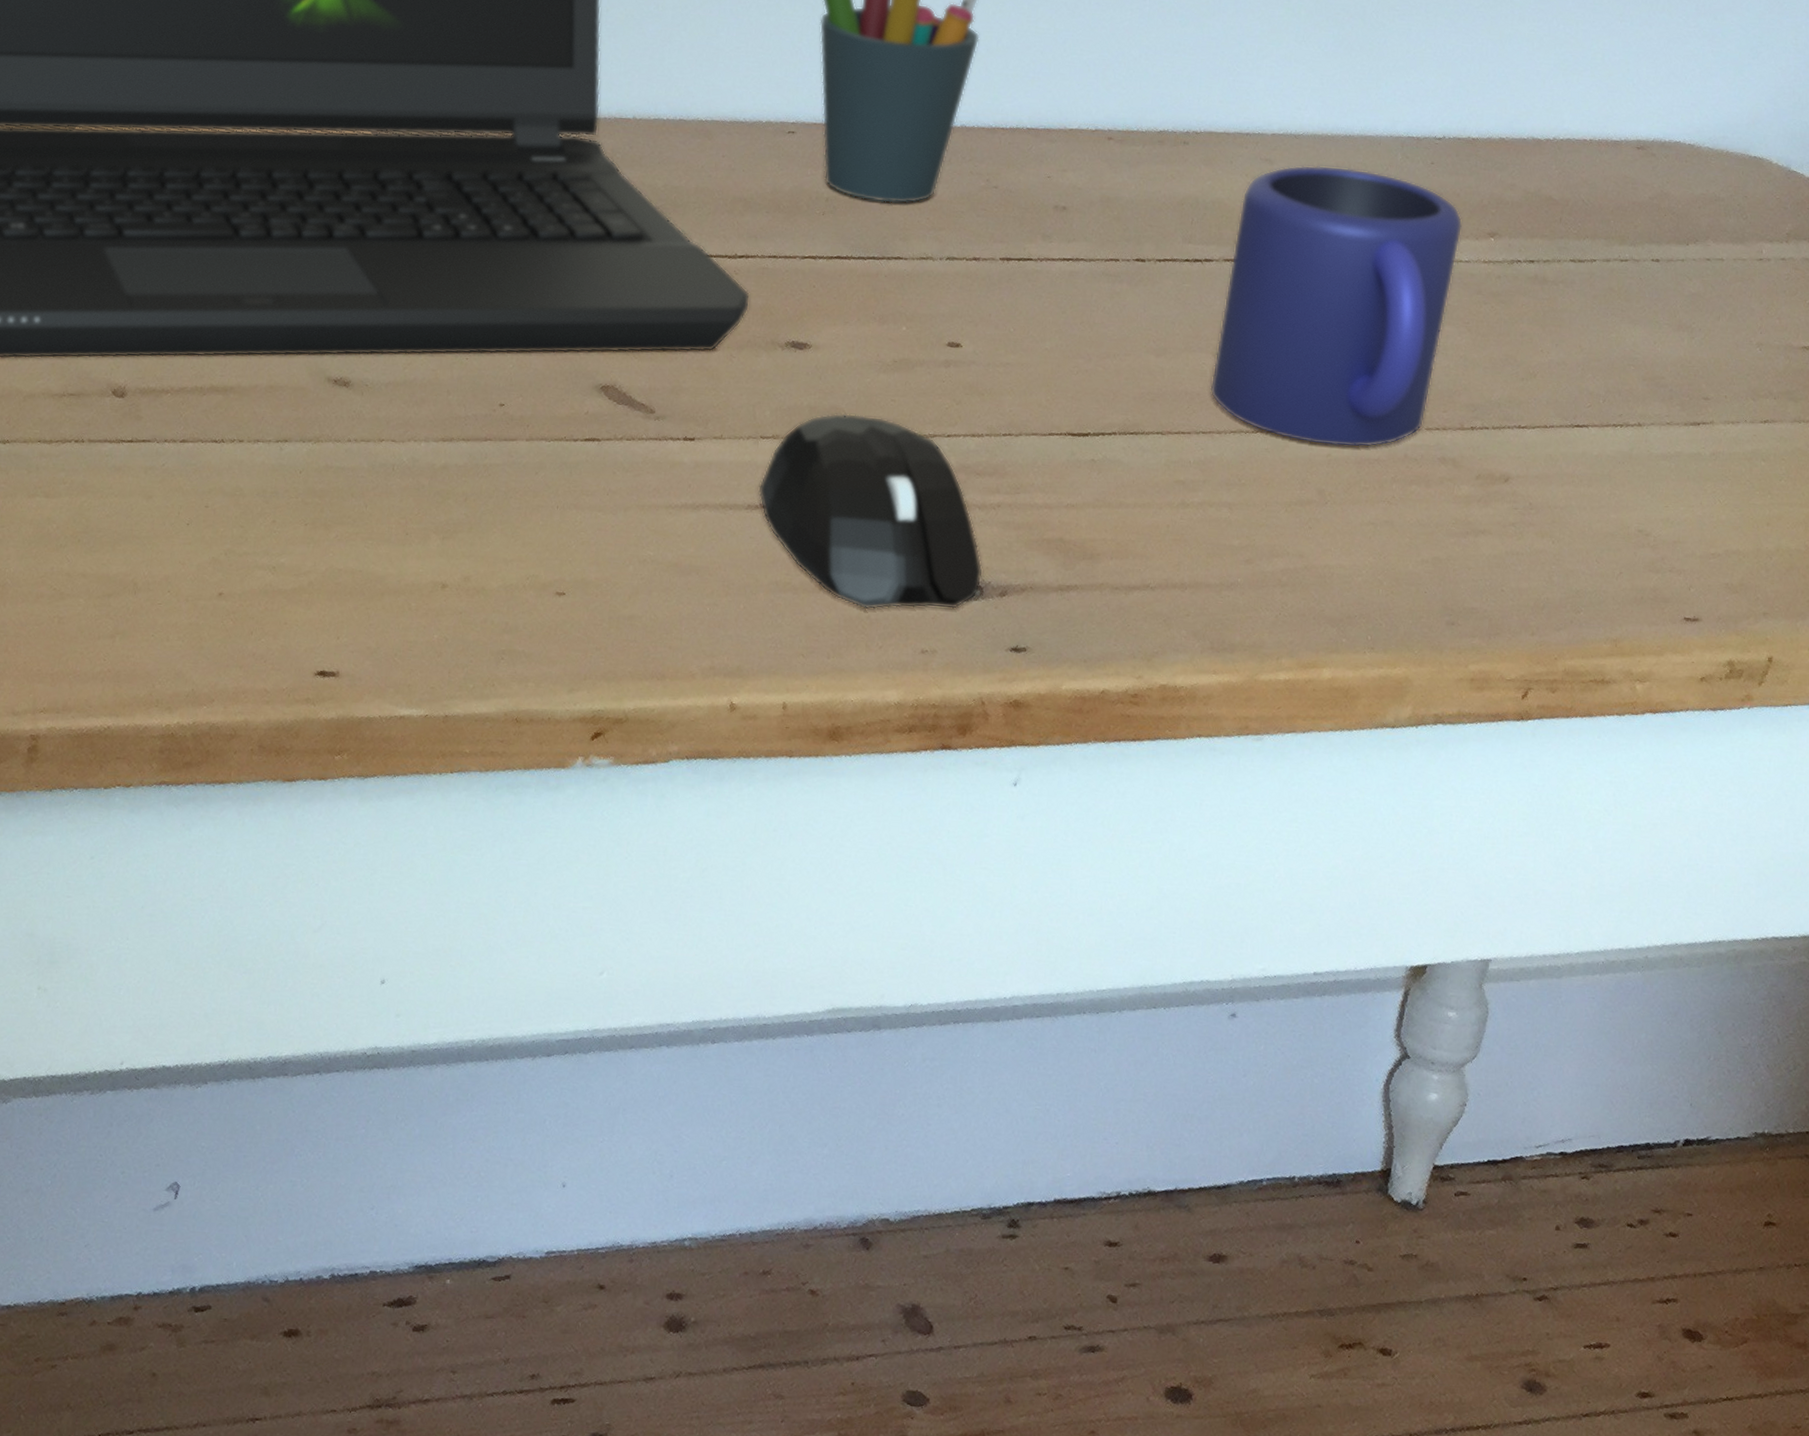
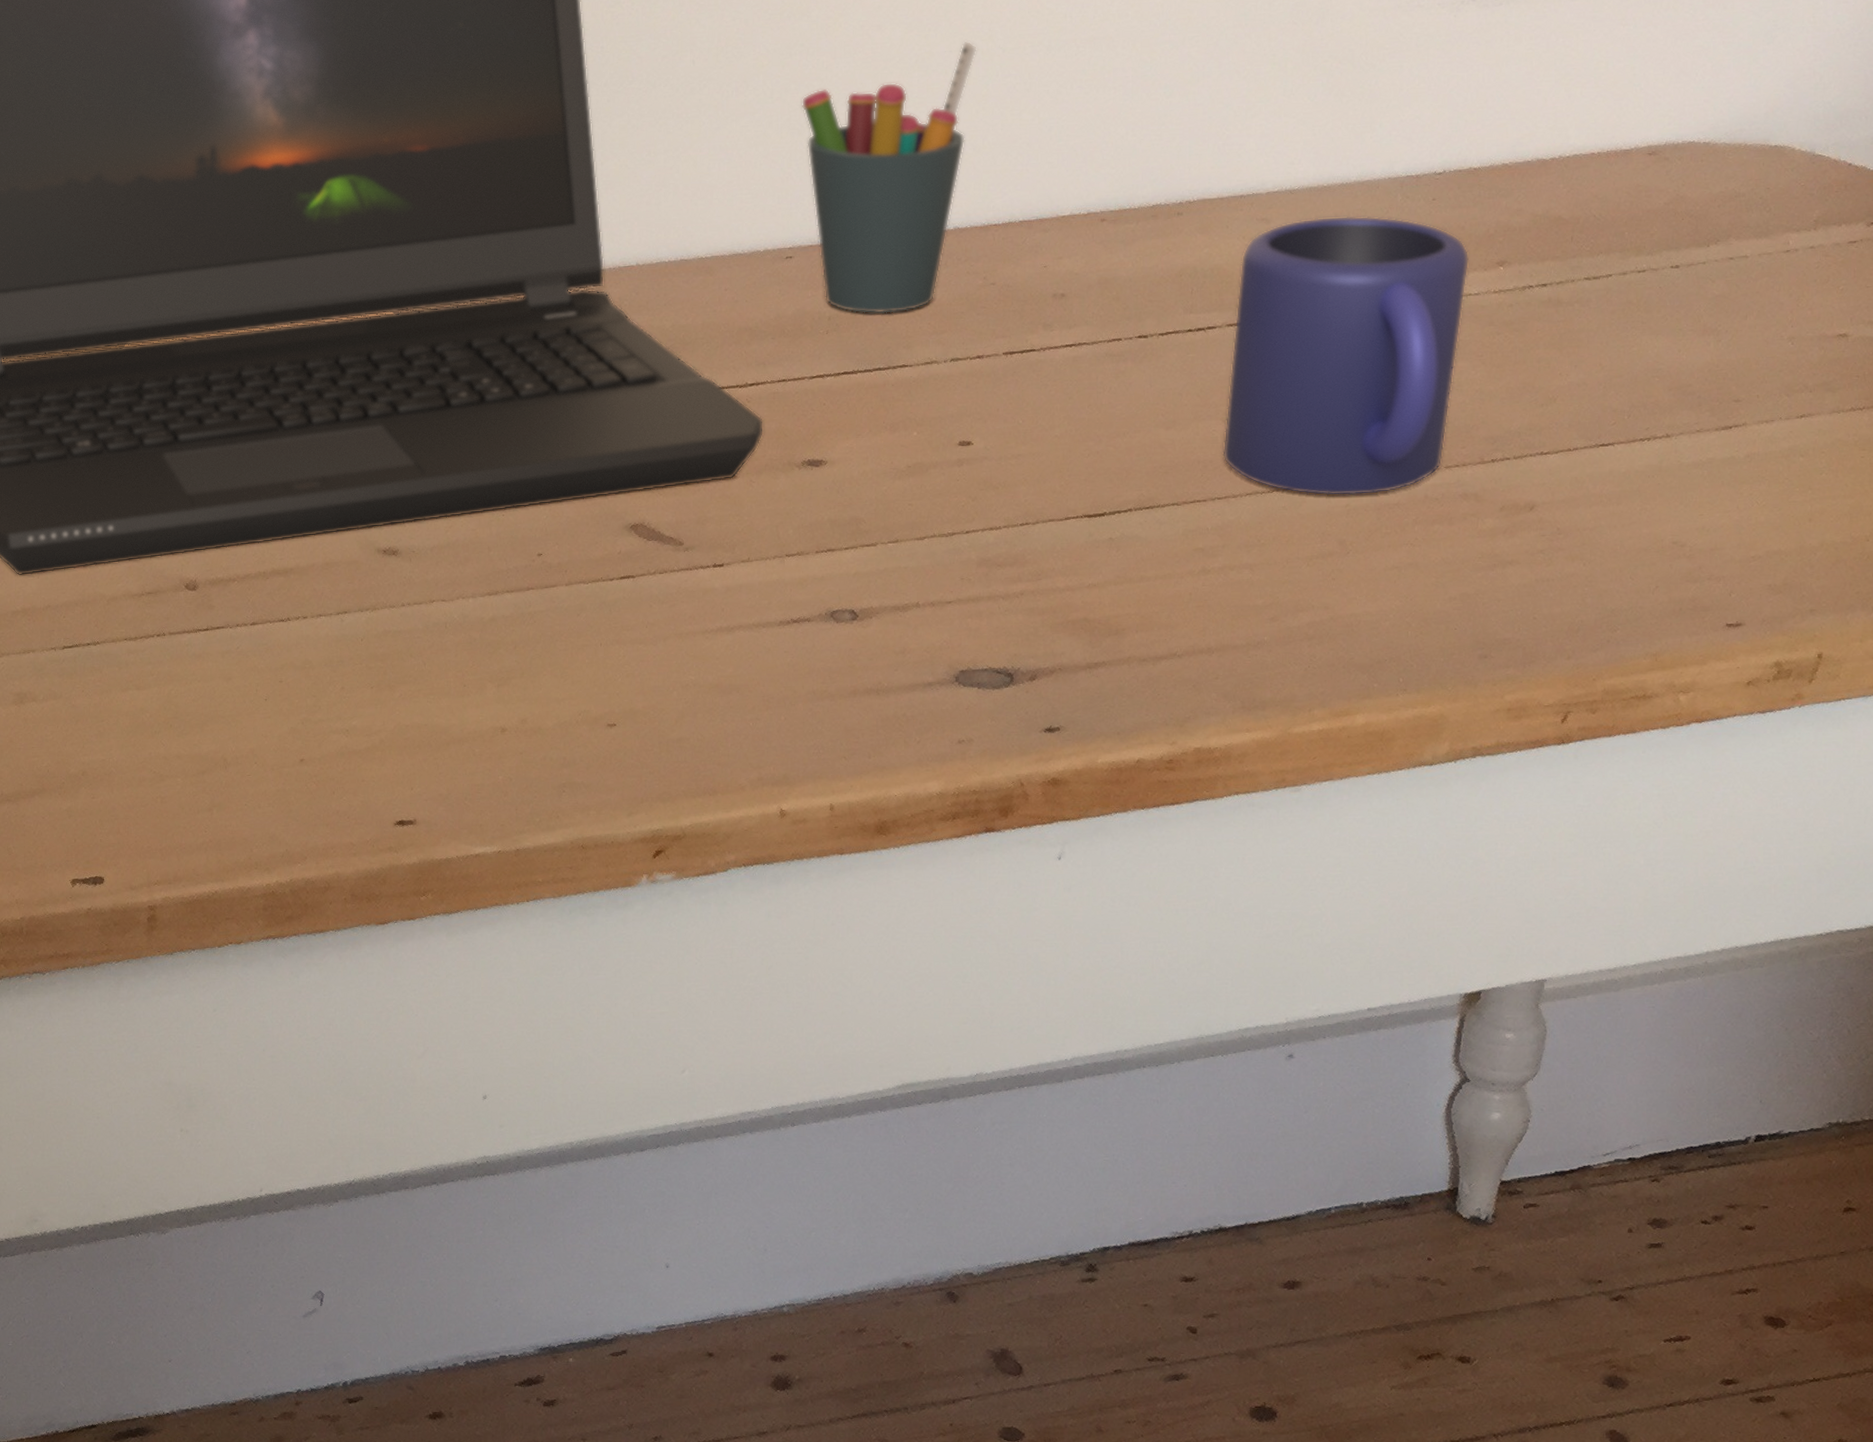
mouse: present [758,413,983,610] -> none [788,522,1011,708]

